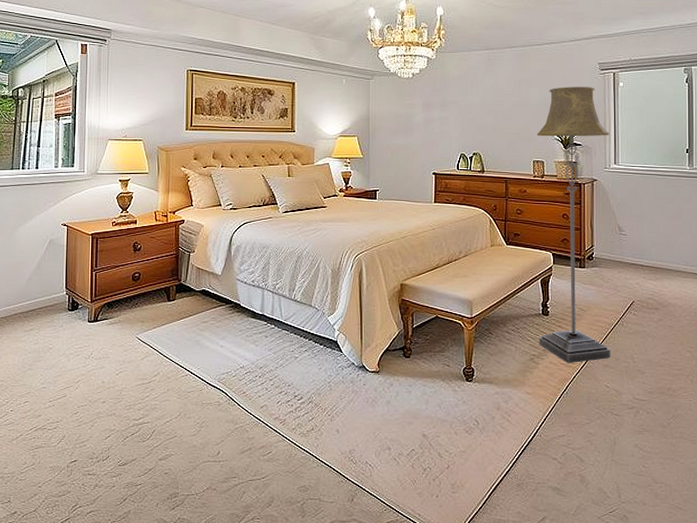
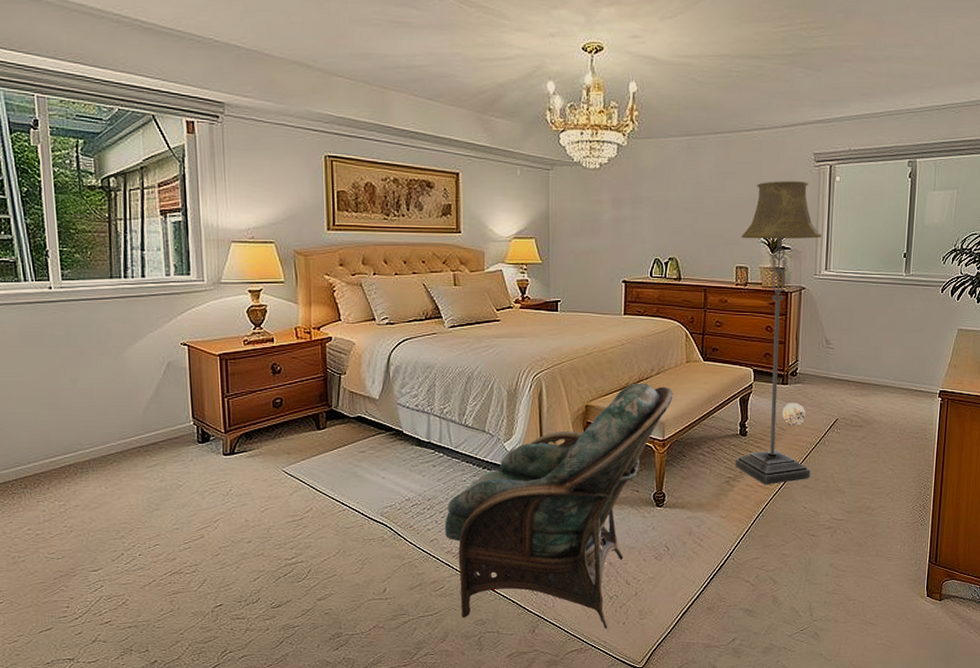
armchair: none [273,264,480,501] -> present [444,383,673,629]
decorative ball: none [581,285,603,306] -> present [782,403,805,425]

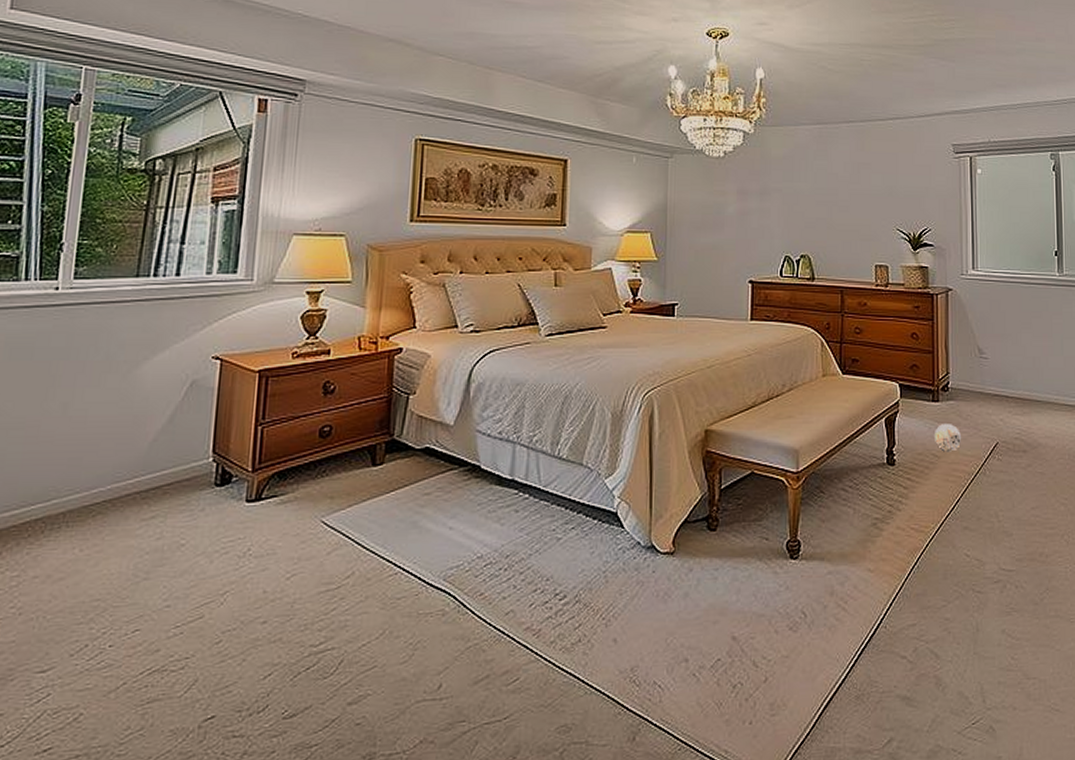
armchair: present [444,383,673,629] -> none [524,401,808,732]
floor lamp: present [734,181,822,486] -> none [879,172,971,528]

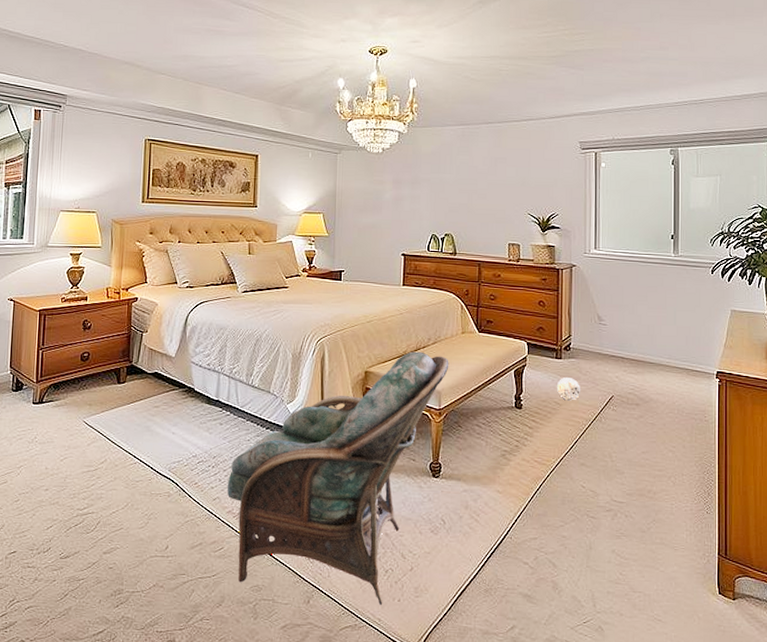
armchair: none [524,401,808,732] -> present [227,351,449,605]

